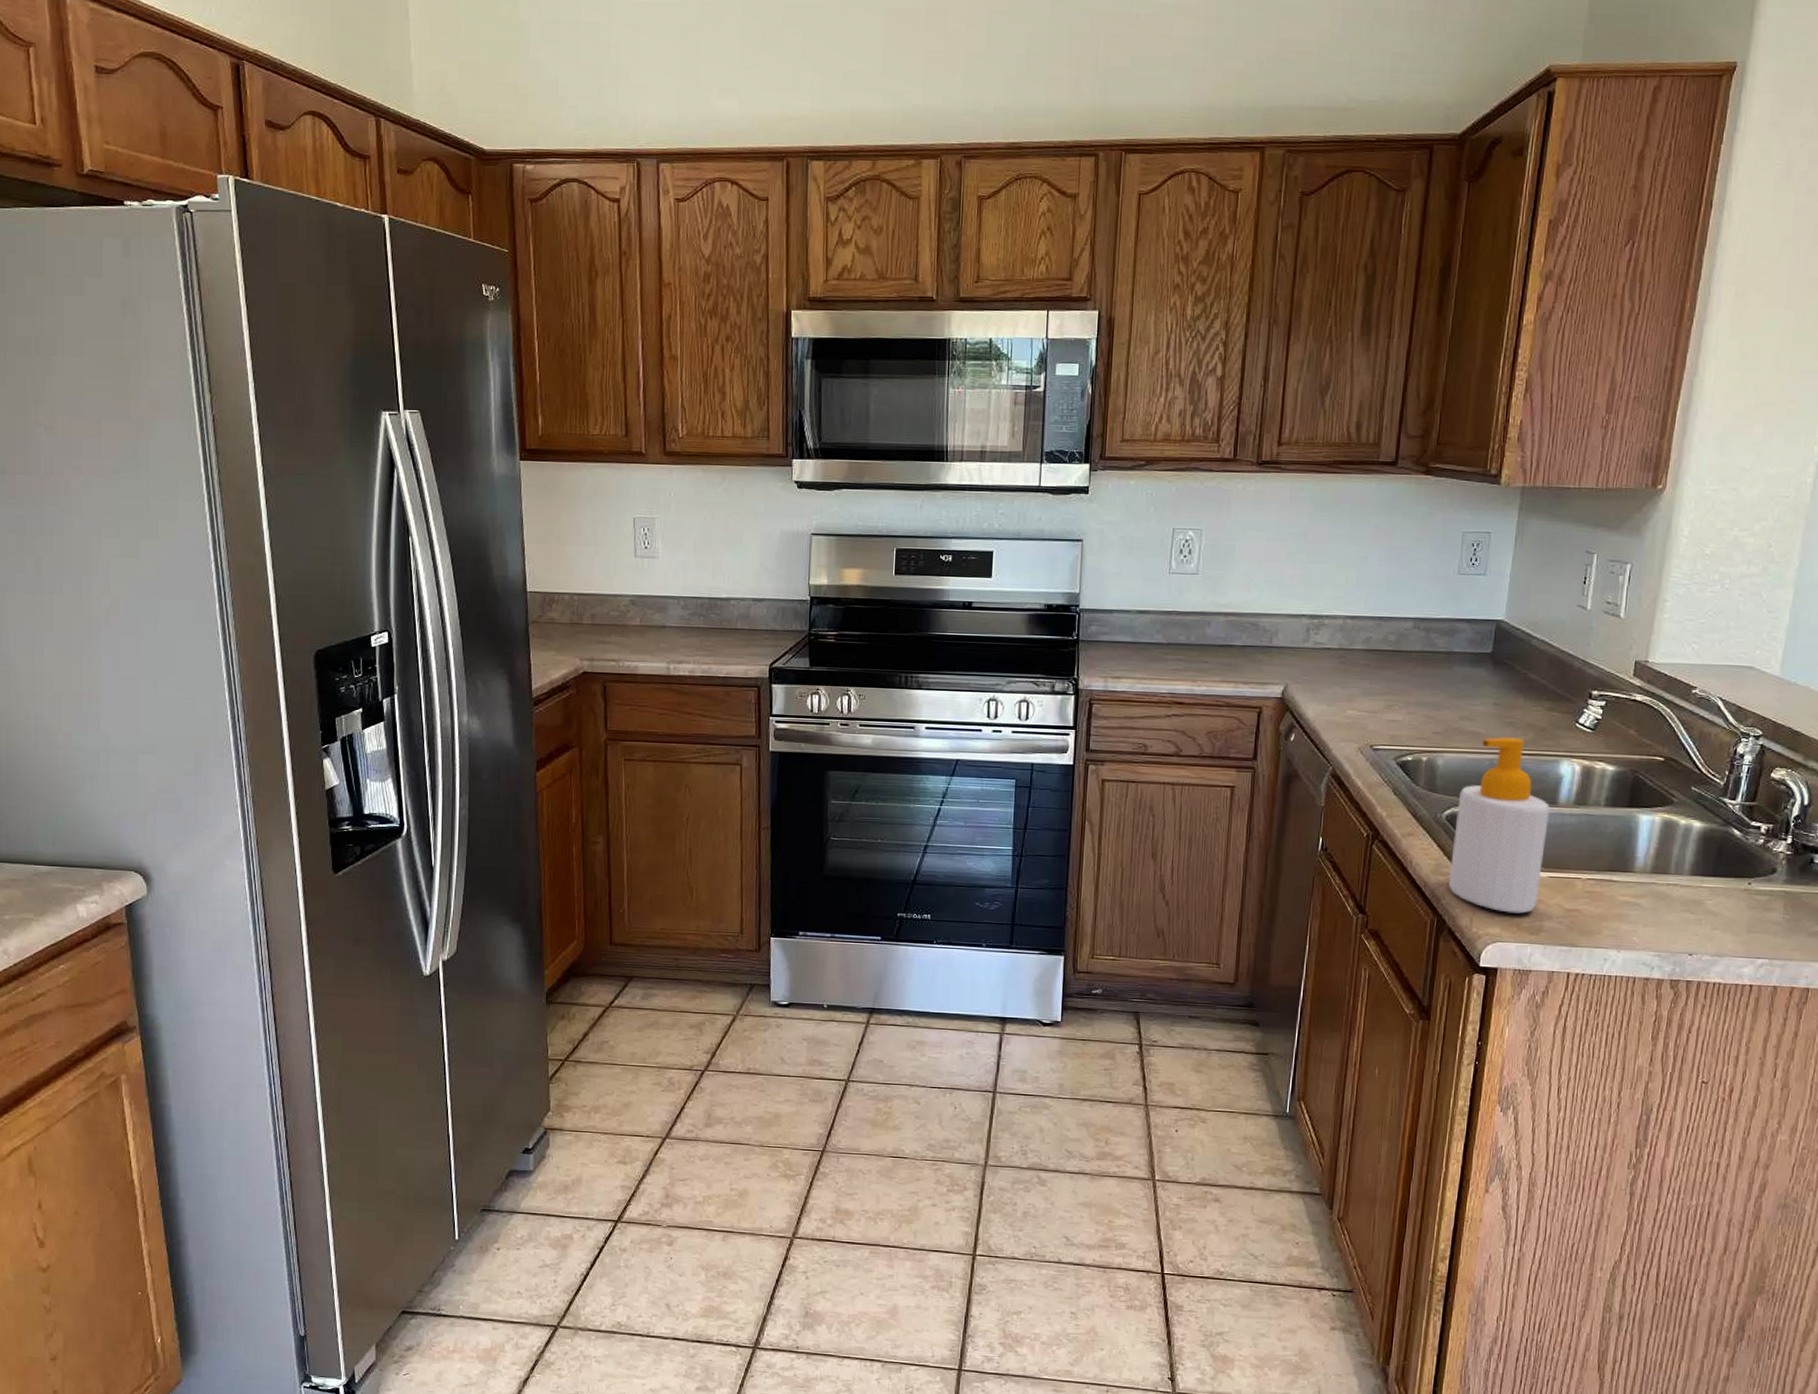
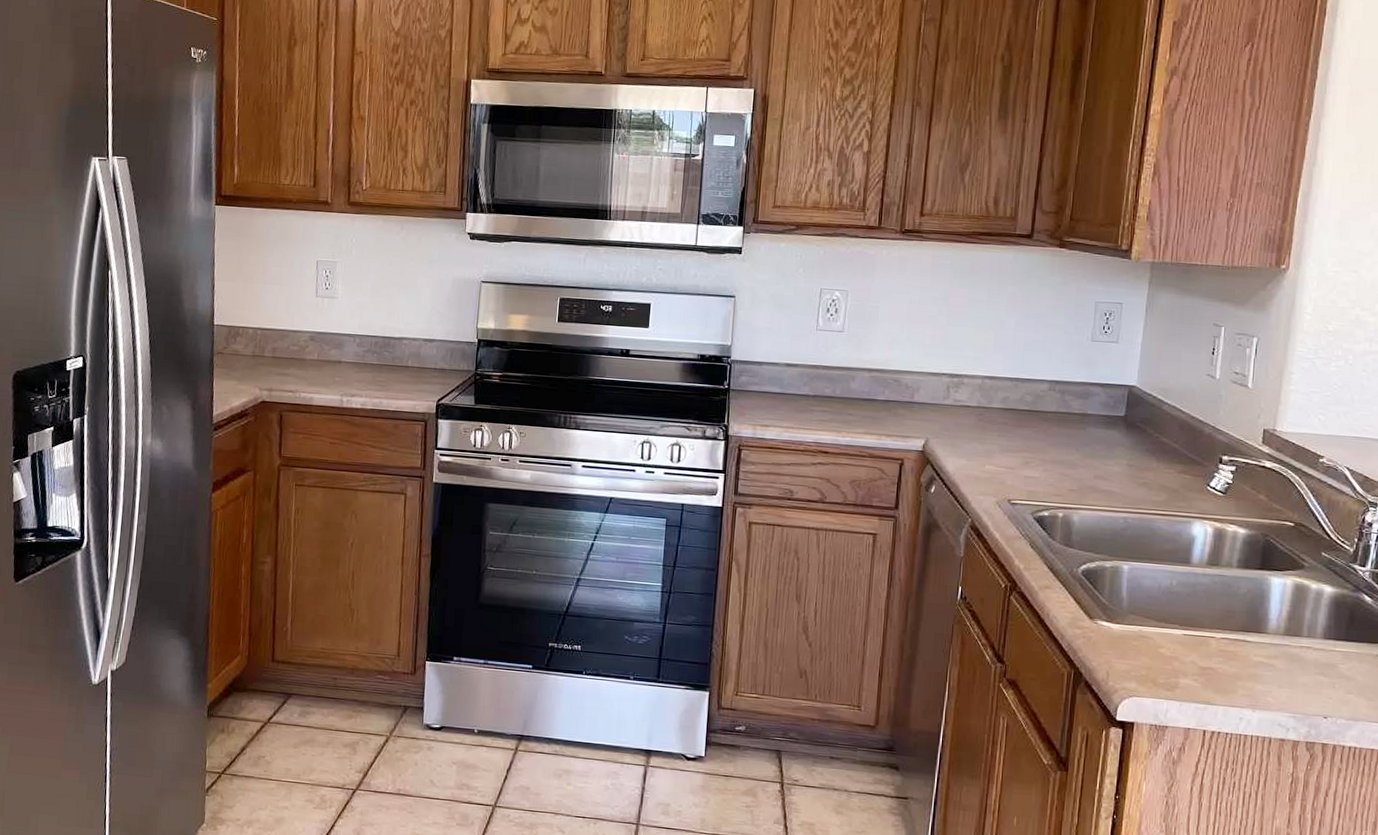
soap bottle: present [1448,737,1550,914] -> none [1084,496,1183,670]

